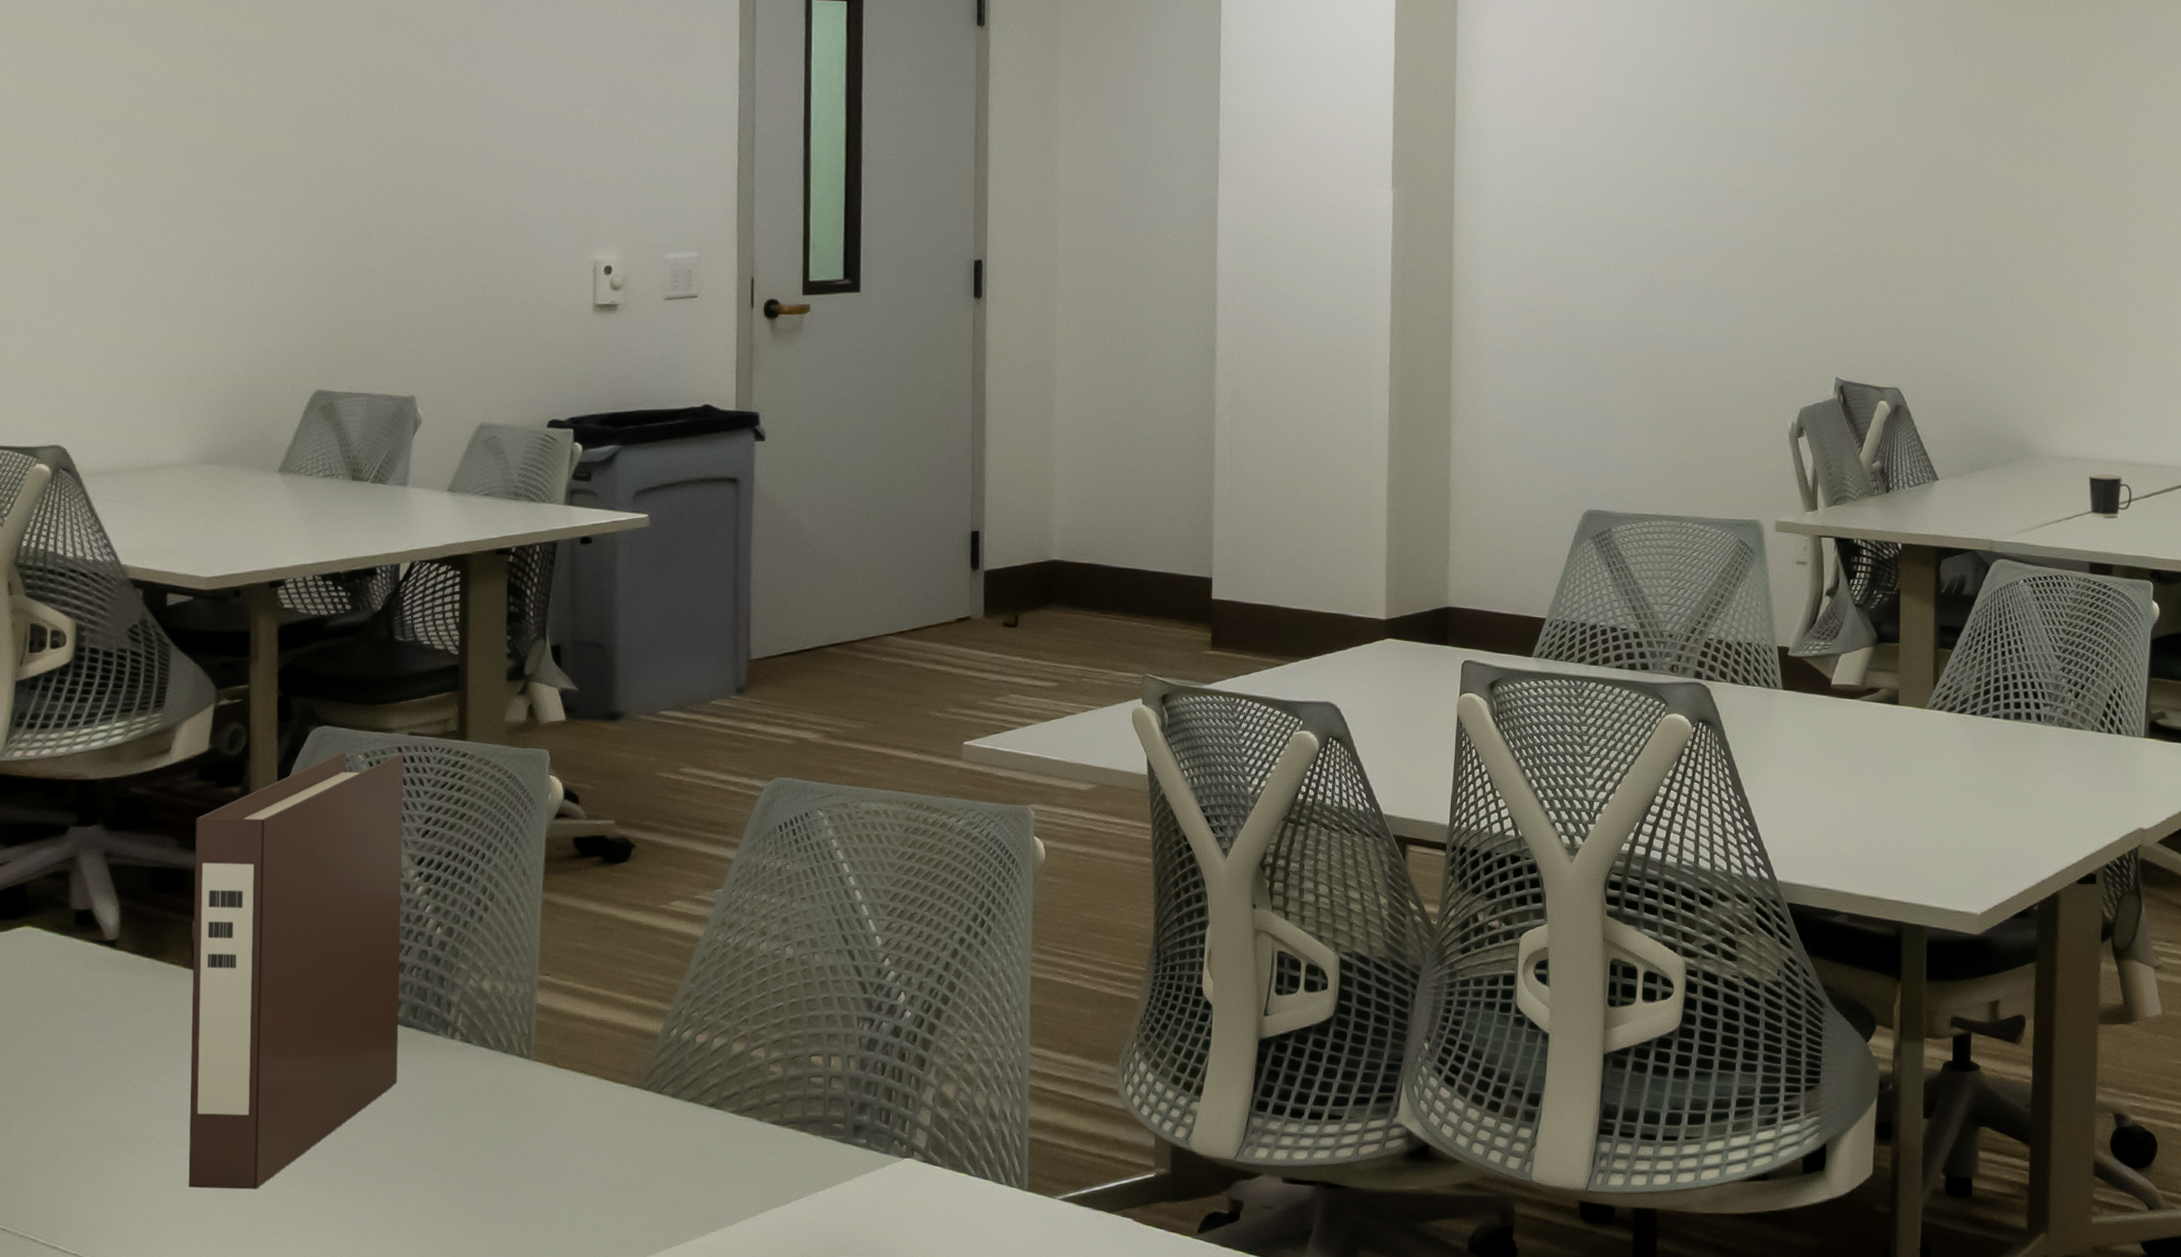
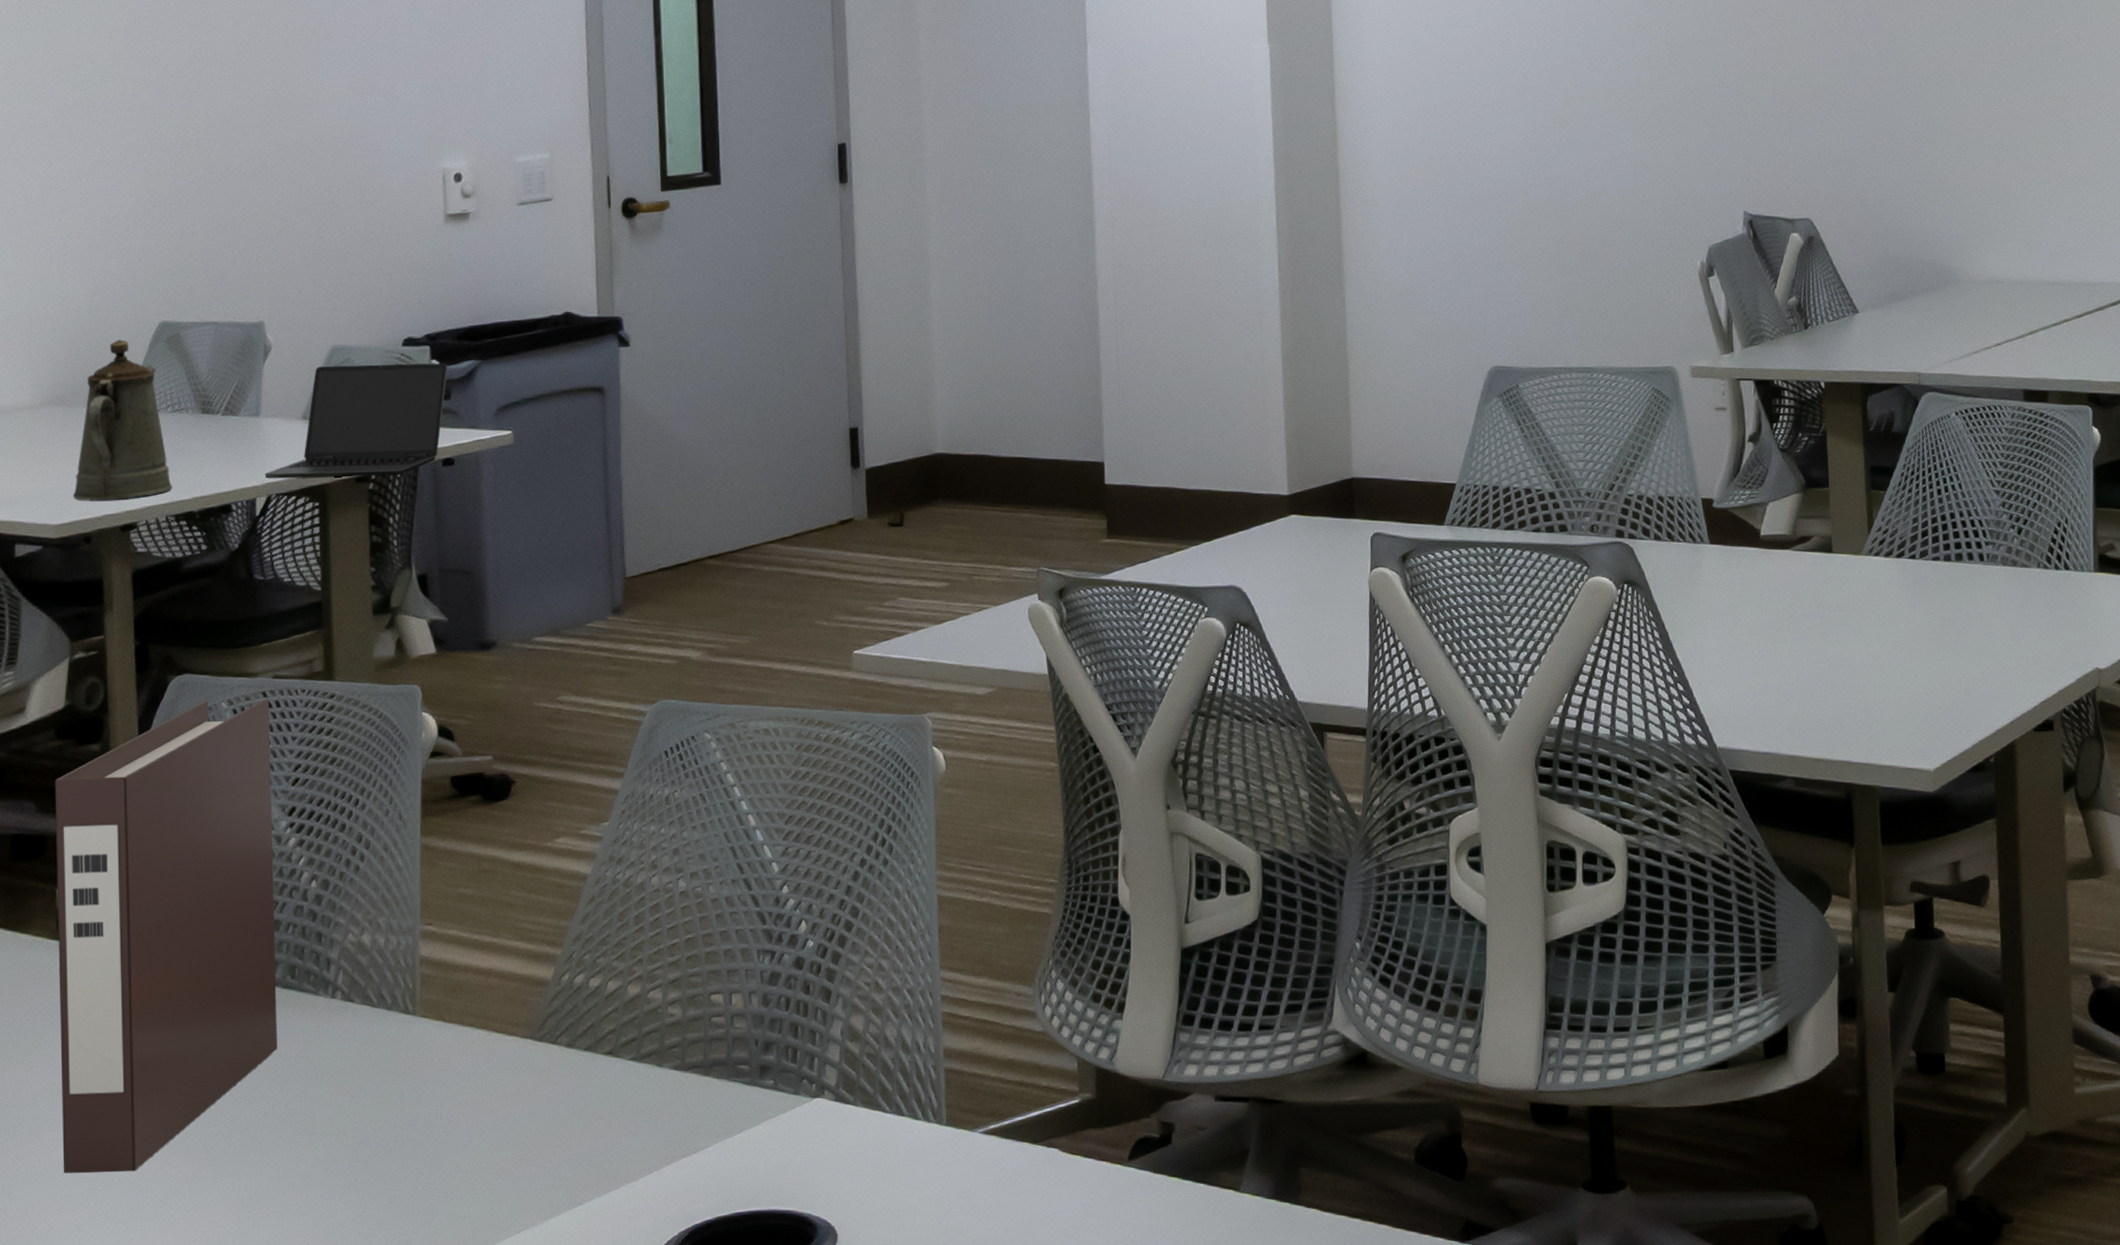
coffee pot: none [224,405,321,557] -> present [72,340,173,501]
laptop: none [409,442,589,550] -> present [264,363,447,479]
mug: present [2088,474,2132,517] -> none [2015,296,2064,341]

